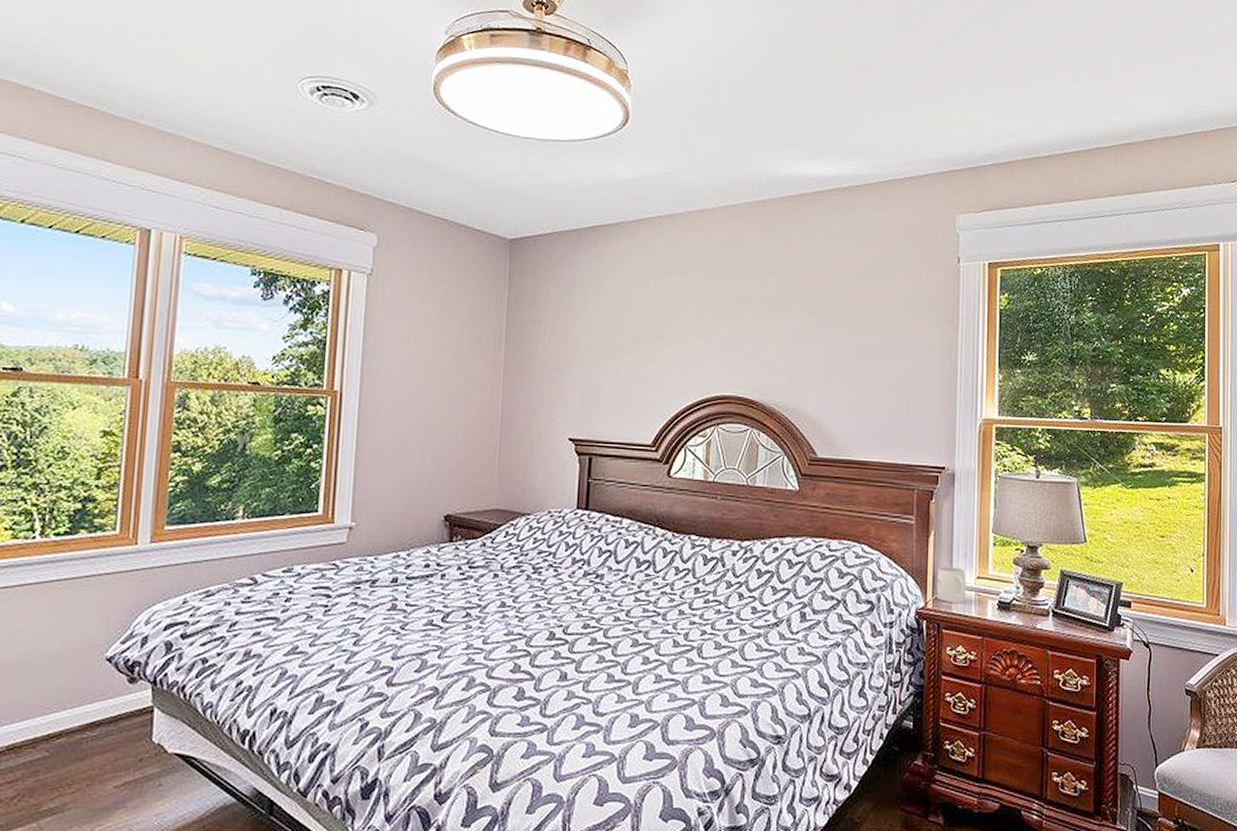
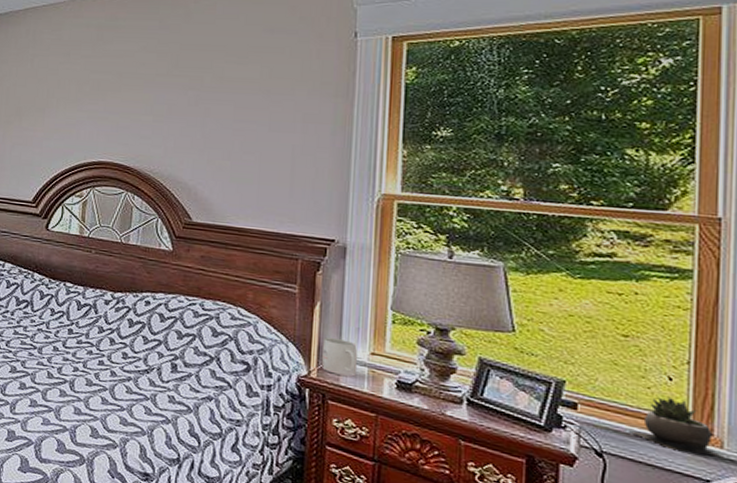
succulent plant: none [1166,586,1227,634] -> present [629,396,724,458]

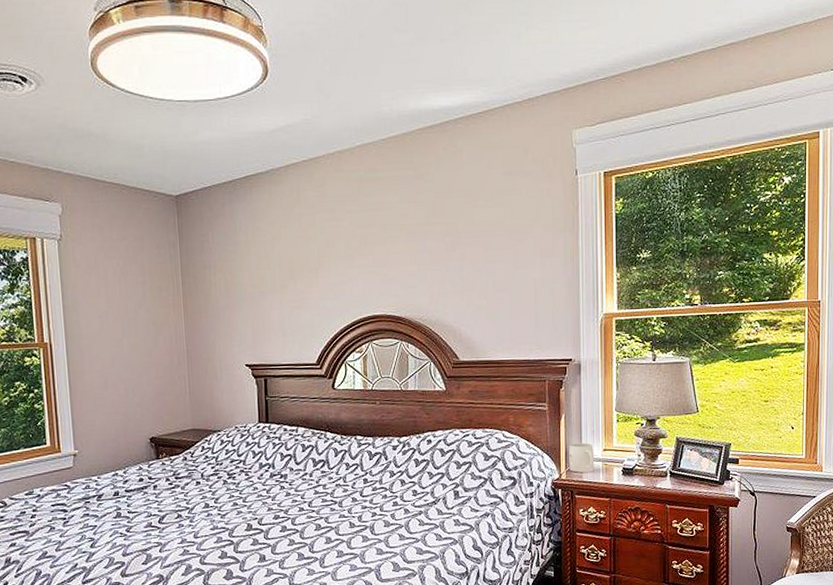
succulent plant: present [629,396,724,458] -> none [769,441,823,479]

